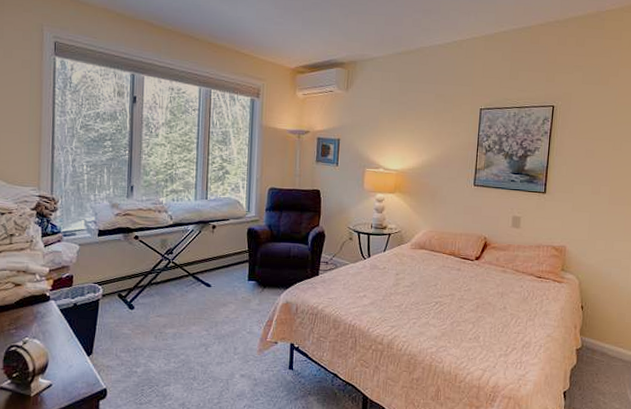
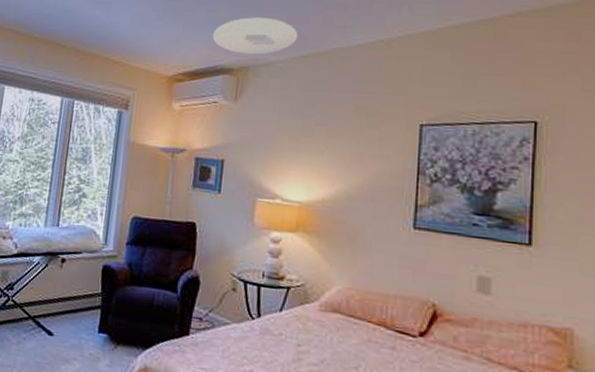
ceiling light: none [326,18,394,51] -> present [212,17,298,55]

